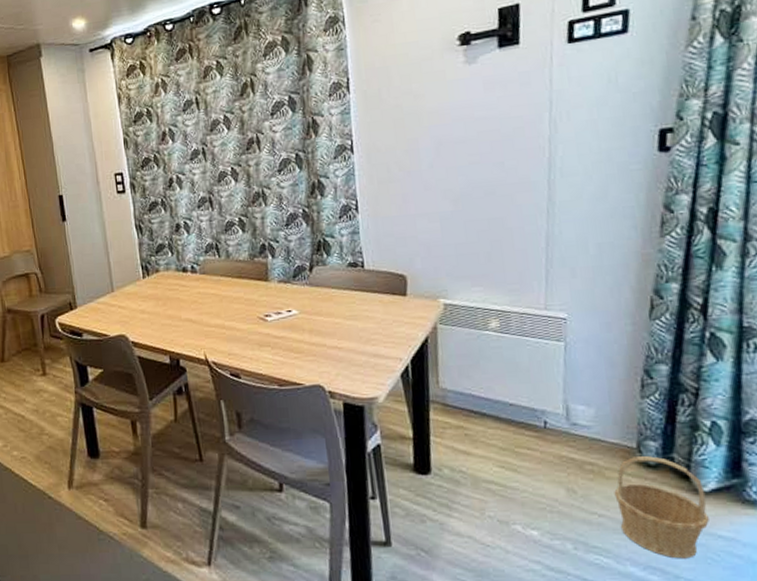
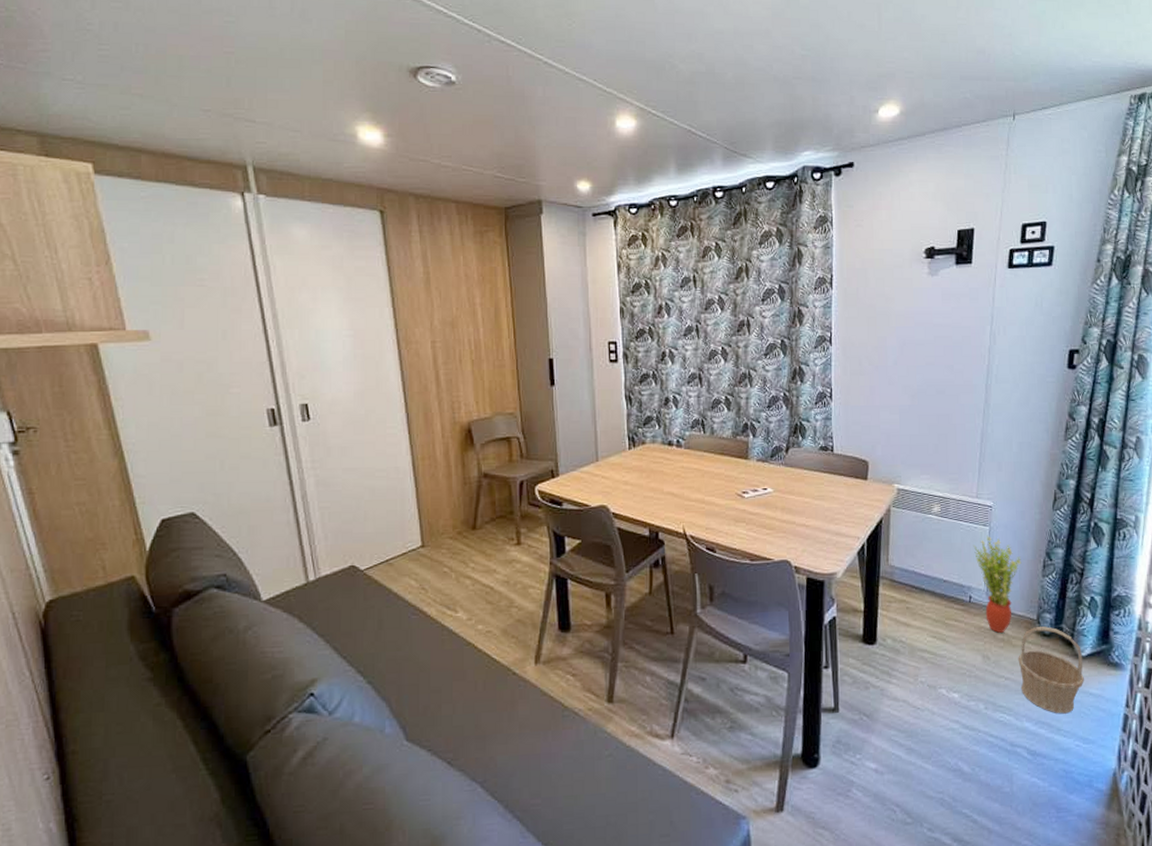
potted plant: none [544,352,611,463] -> present [973,535,1022,633]

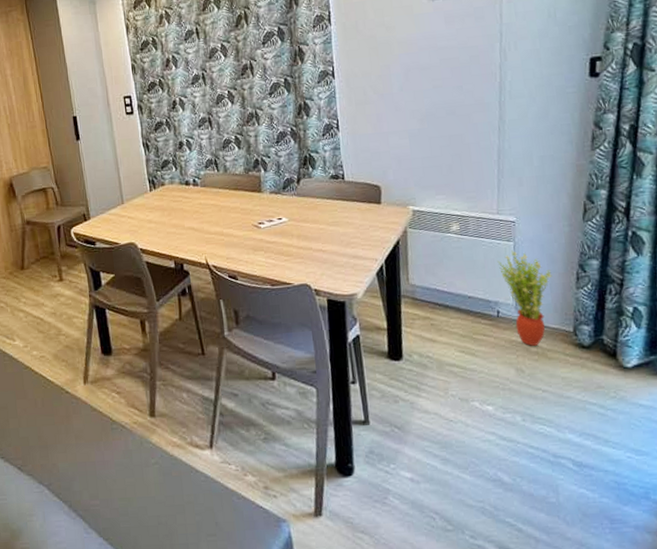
basket: present [1018,626,1084,714] -> none [555,338,632,426]

